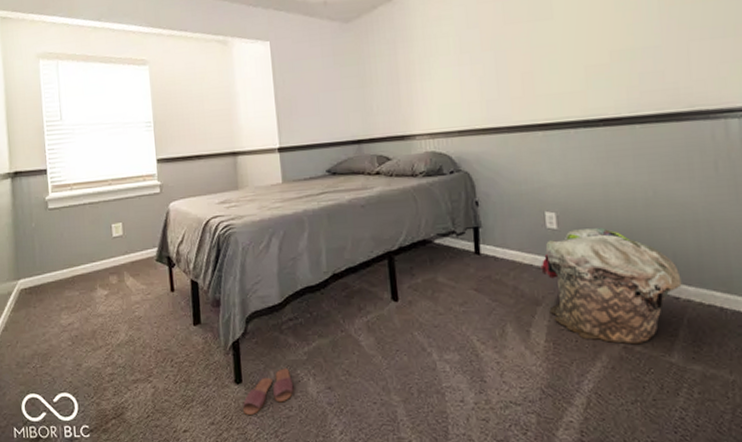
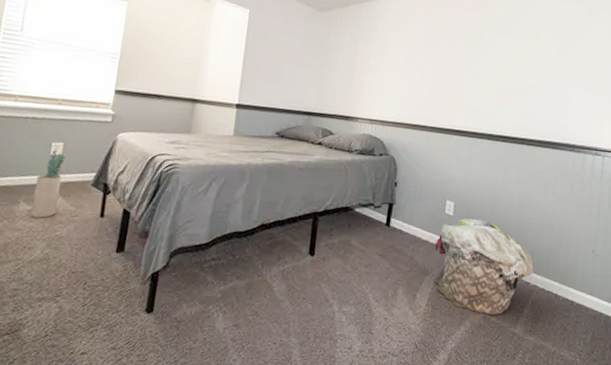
vase: none [105,230,130,302] -> present [31,148,65,219]
slippers: present [242,368,294,416] -> none [147,303,203,345]

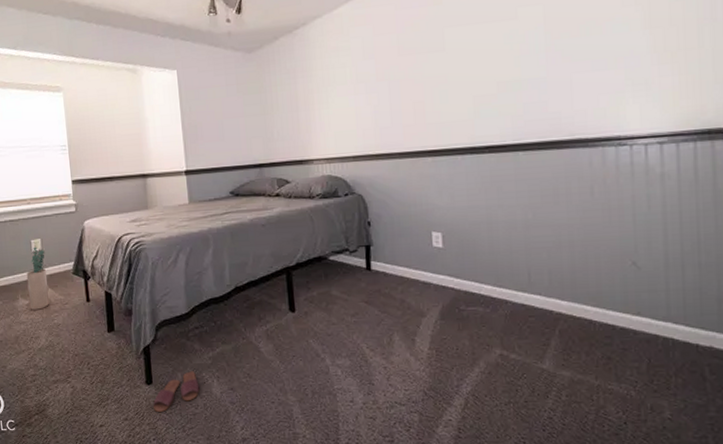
slippers: none [147,303,203,345] -> present [153,371,200,413]
laundry basket: present [434,218,534,316] -> none [426,247,556,353]

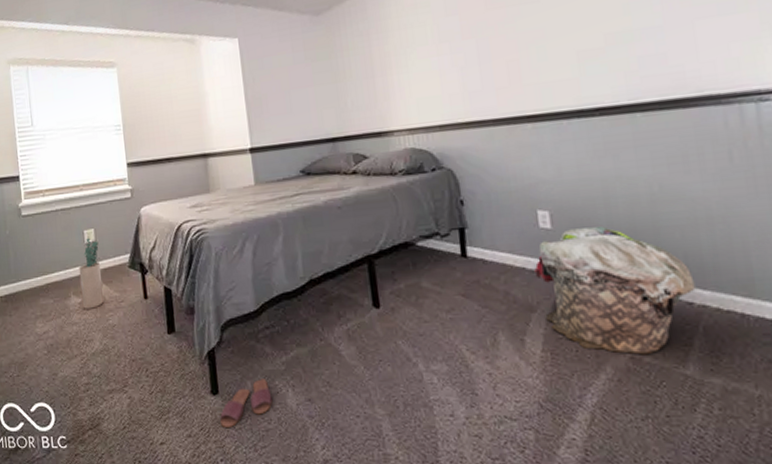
laundry basket: none [426,247,556,353] -> present [534,227,696,355]

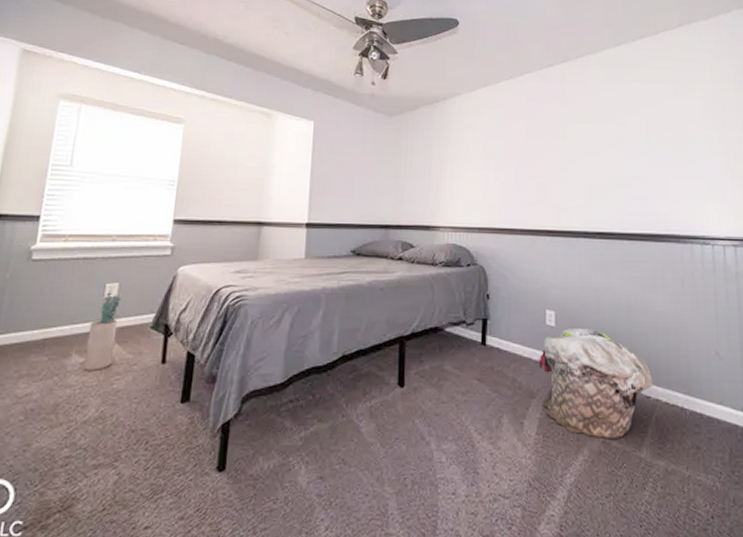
slippers: present [219,379,273,429] -> none [220,455,283,509]

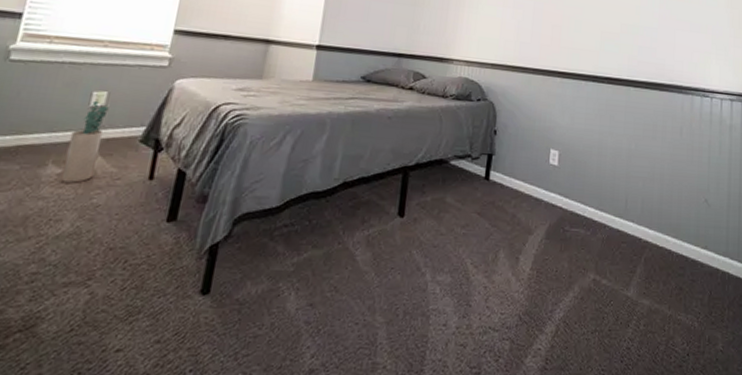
laundry basket: present [538,328,653,440] -> none [538,168,645,278]

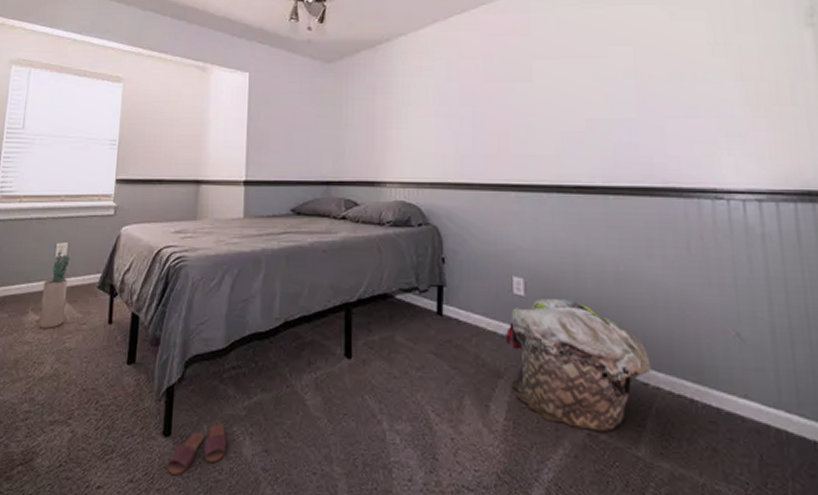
slippers: none [201,279,272,334] -> present [166,423,228,476]
laundry basket: none [538,168,645,278] -> present [505,299,651,433]

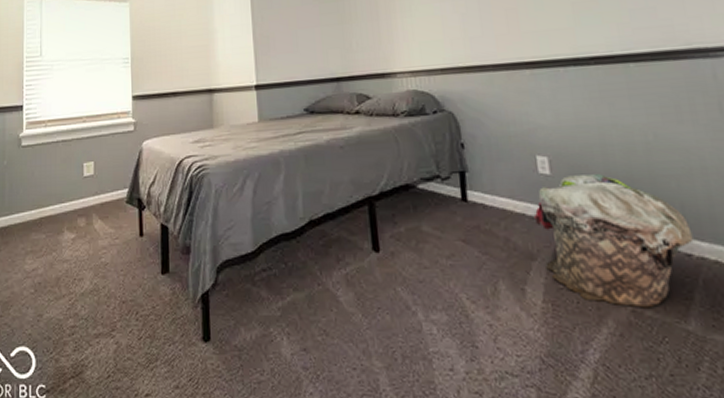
vase: present [39,250,70,330] -> none [75,169,98,247]
slippers: present [166,423,228,476] -> none [209,325,266,380]

